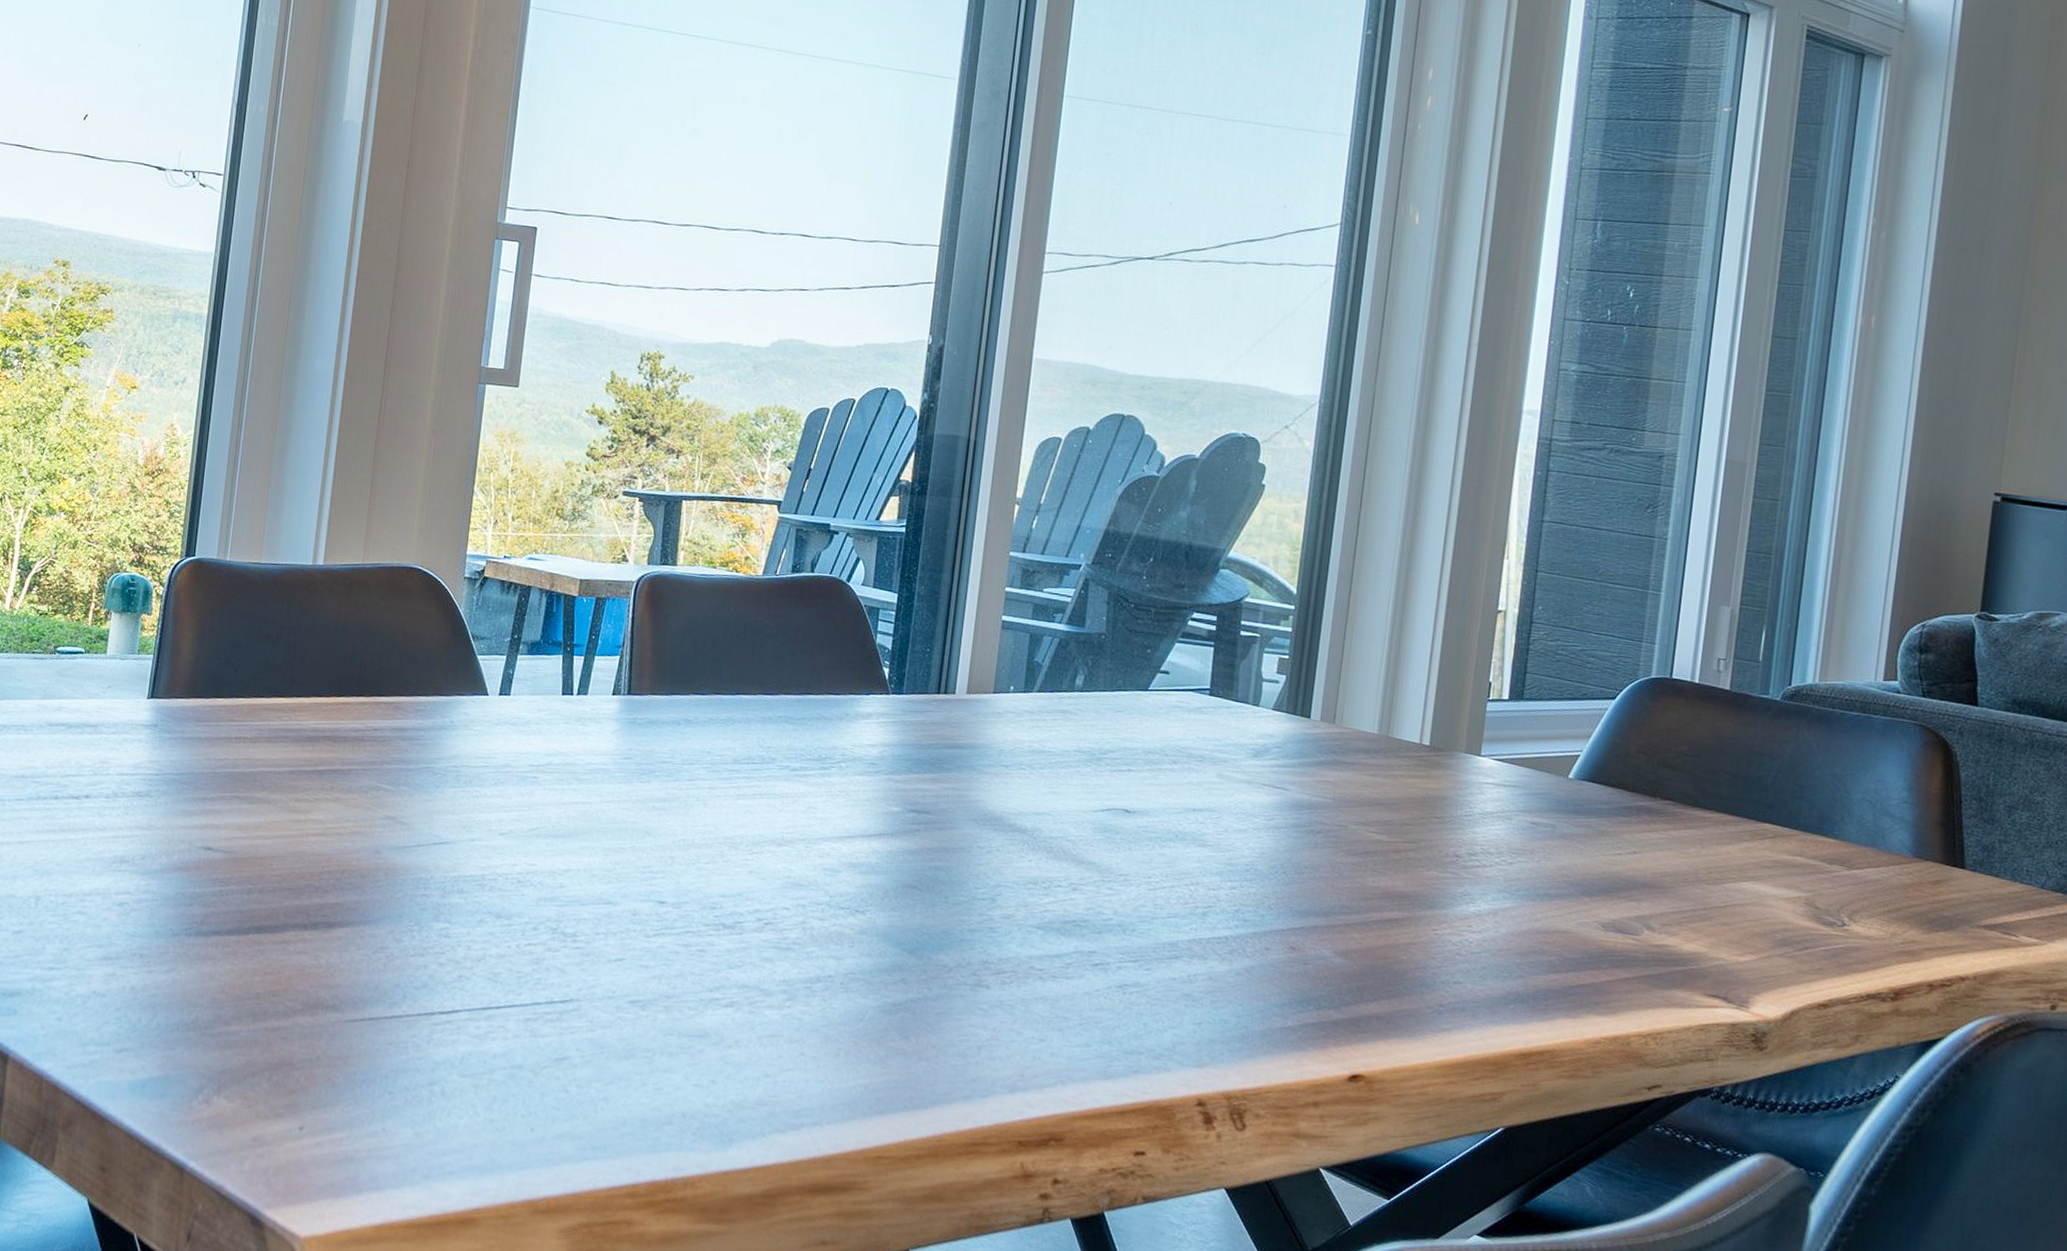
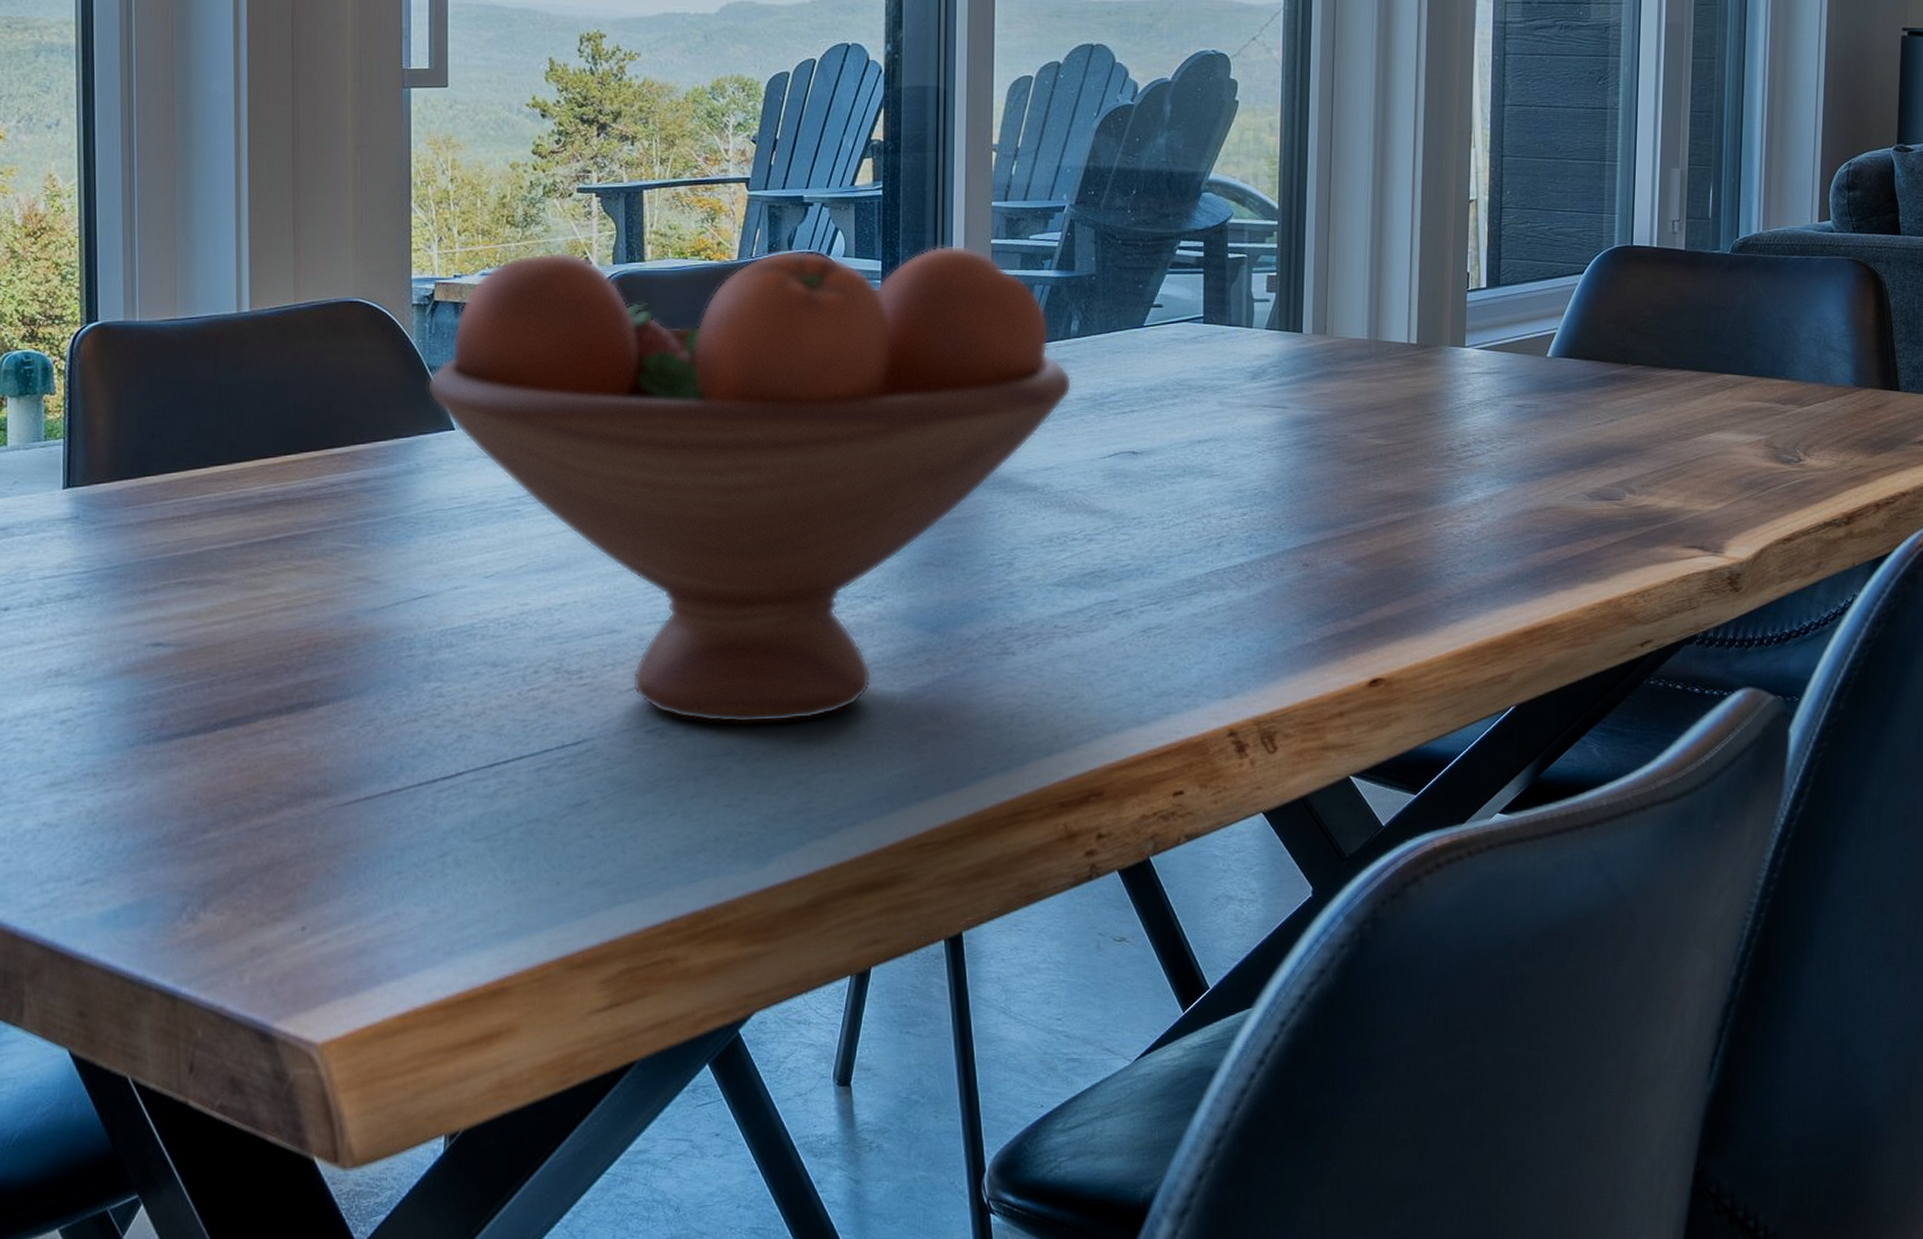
fruit bowl: none [468,546,1072,1017] -> present [427,245,1072,724]

